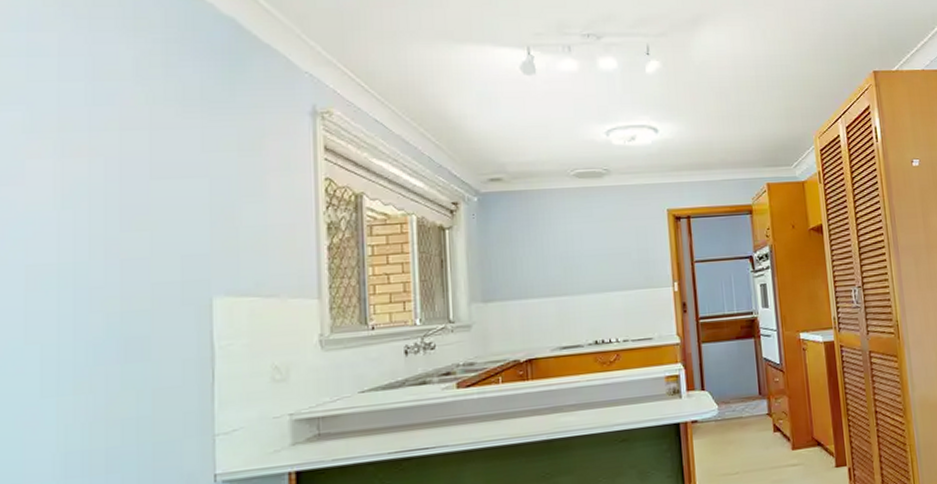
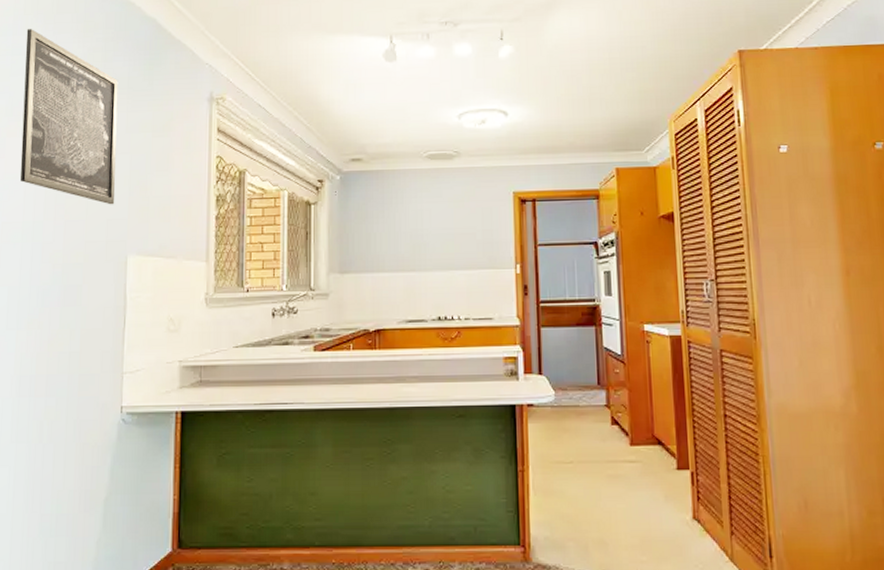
wall art: none [48,24,191,239] -> present [20,29,118,205]

